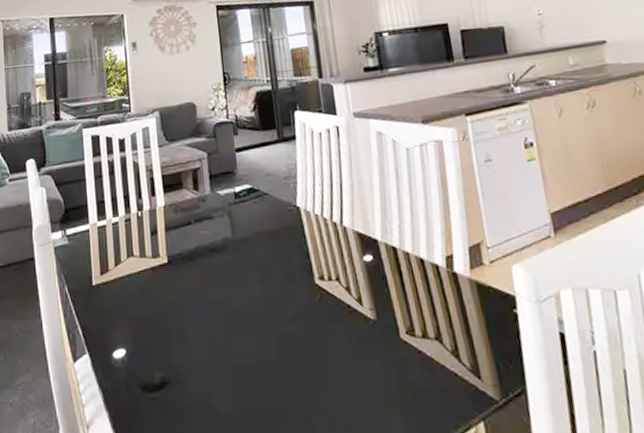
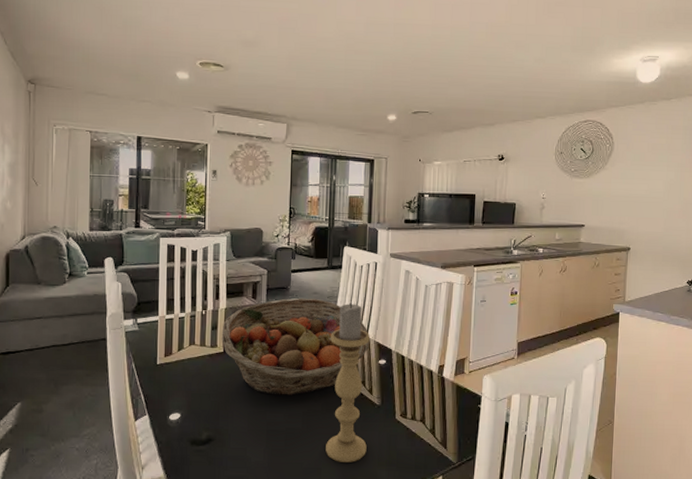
fruit basket: none [163,181,348,316] -> present [221,298,370,395]
candle holder: none [295,182,369,407] -> present [326,302,369,462]

